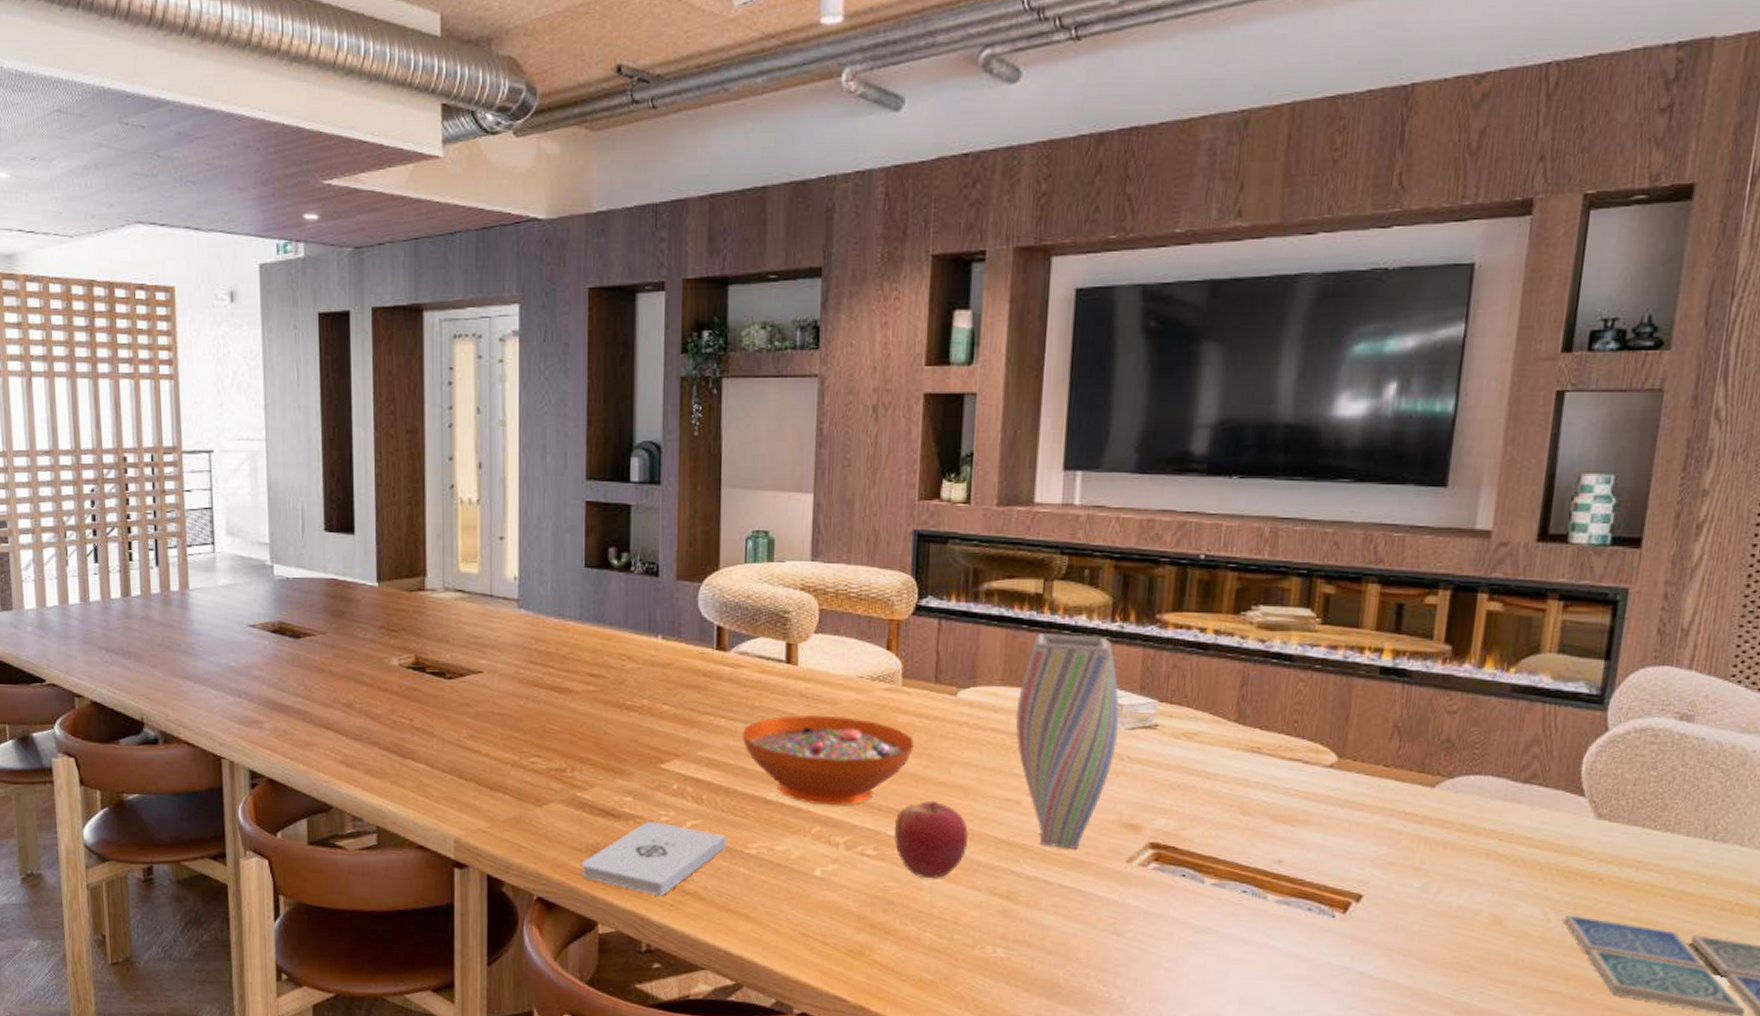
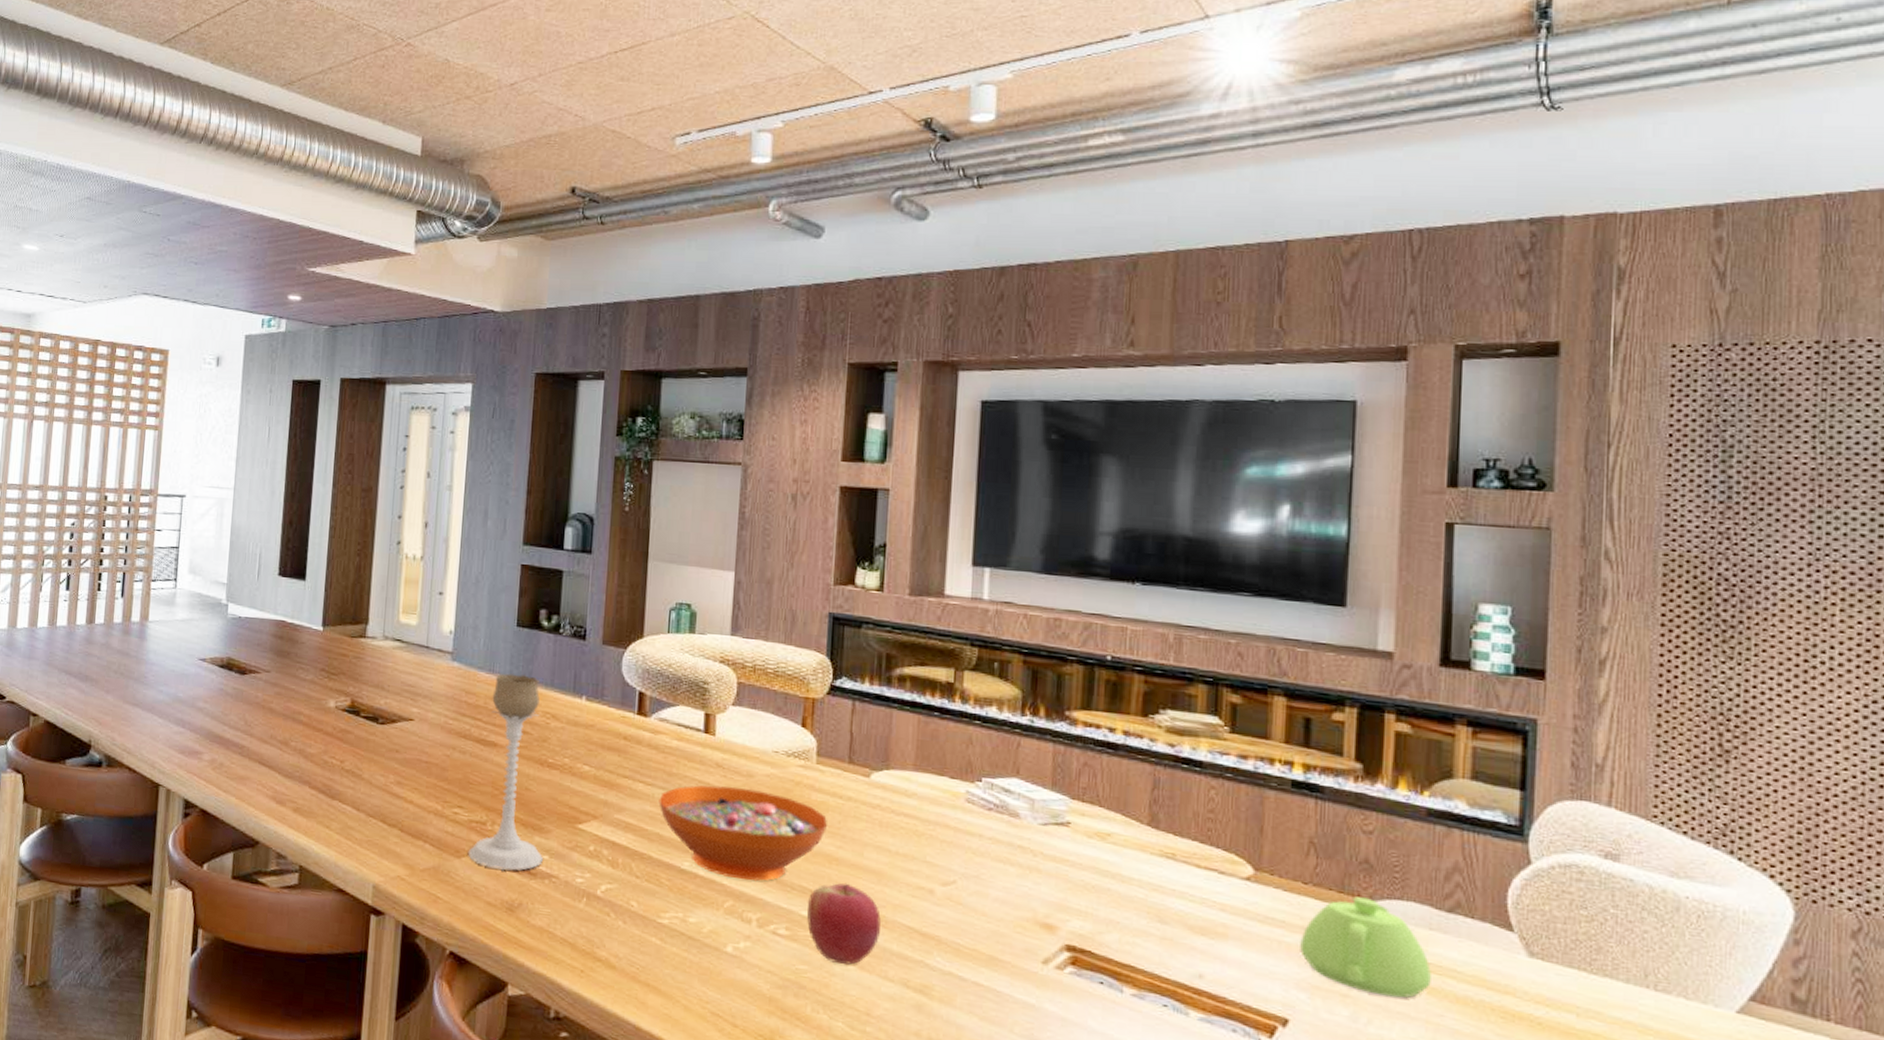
candle holder: none [549,617,626,816] -> present [468,674,543,871]
notepad: present [581,821,727,897] -> none [494,882,640,961]
vase: present [1015,633,1120,849] -> none [928,722,1032,946]
teapot: none [1377,775,1503,867] -> present [1300,896,1431,999]

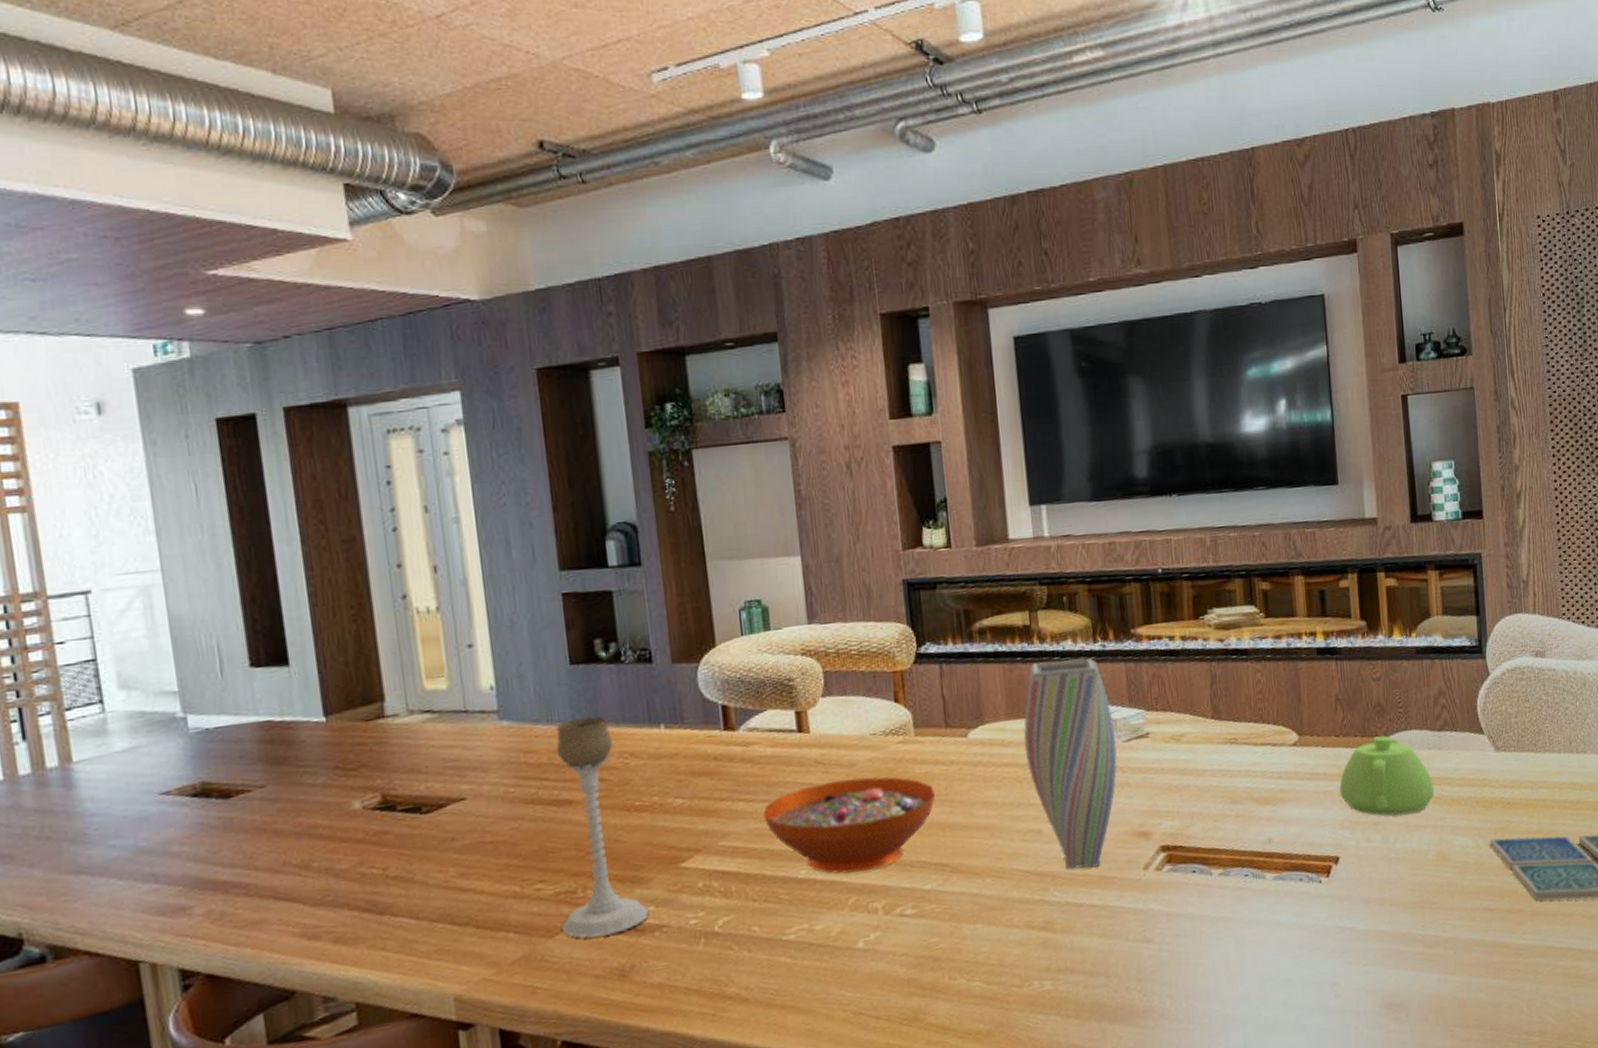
apple: present [807,883,882,965] -> none [928,846,1000,927]
vase: none [928,722,1032,946] -> present [1023,657,1118,870]

